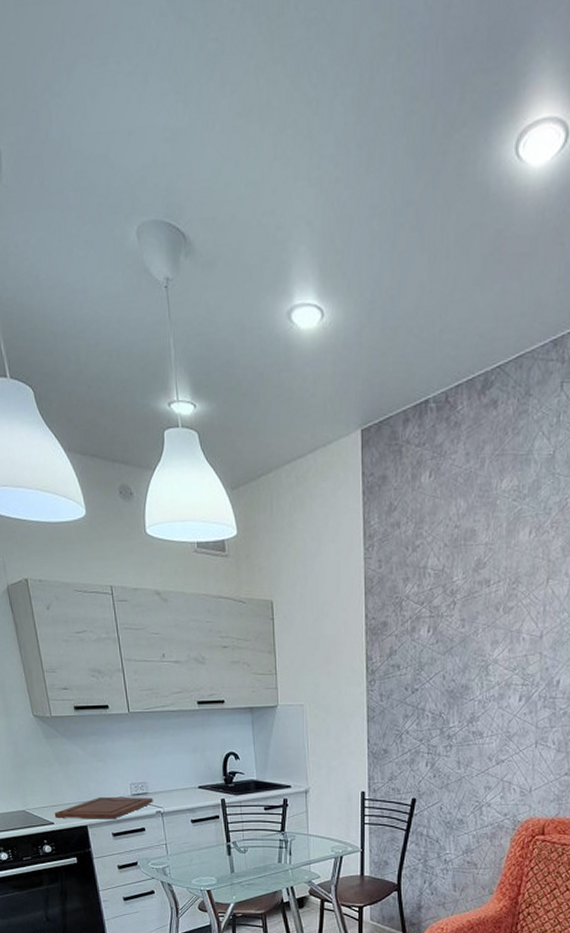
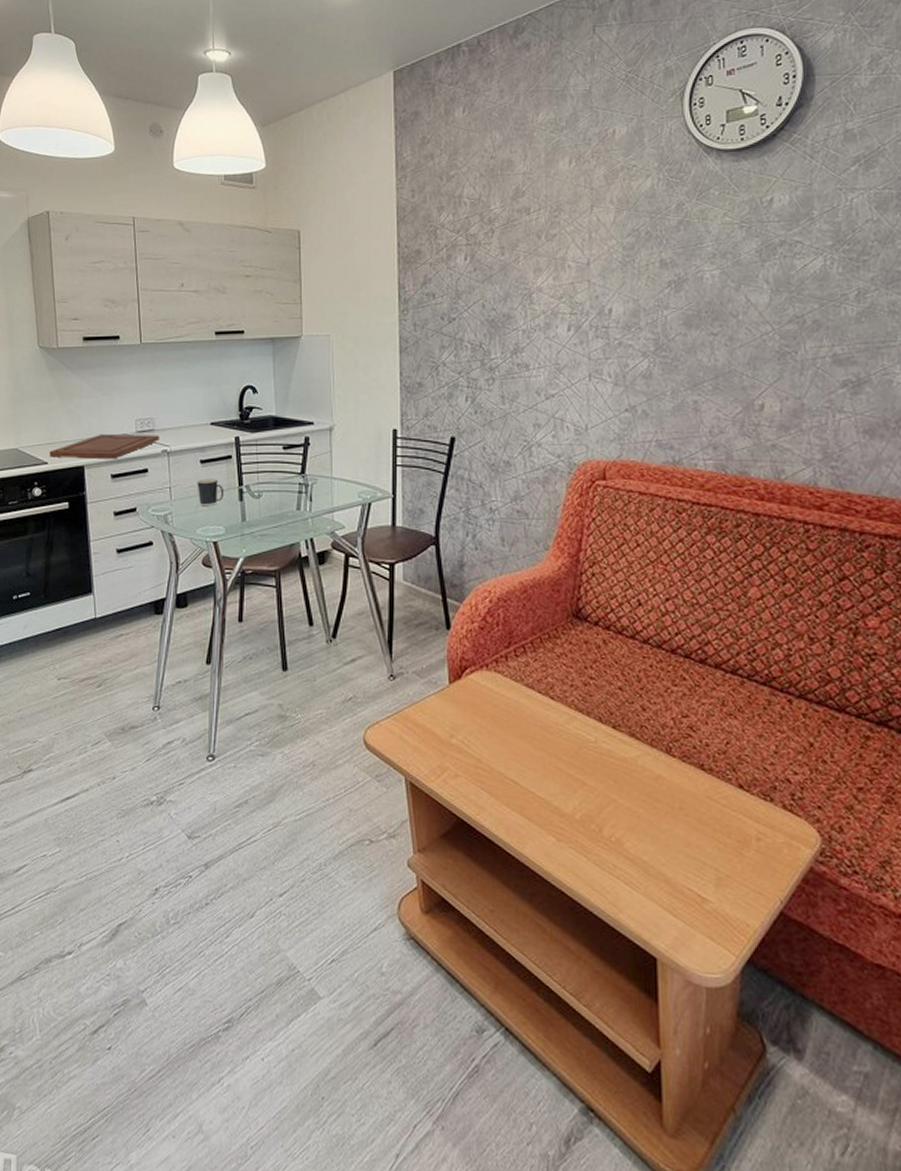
mug: none [189,836,214,861] -> present [197,479,224,507]

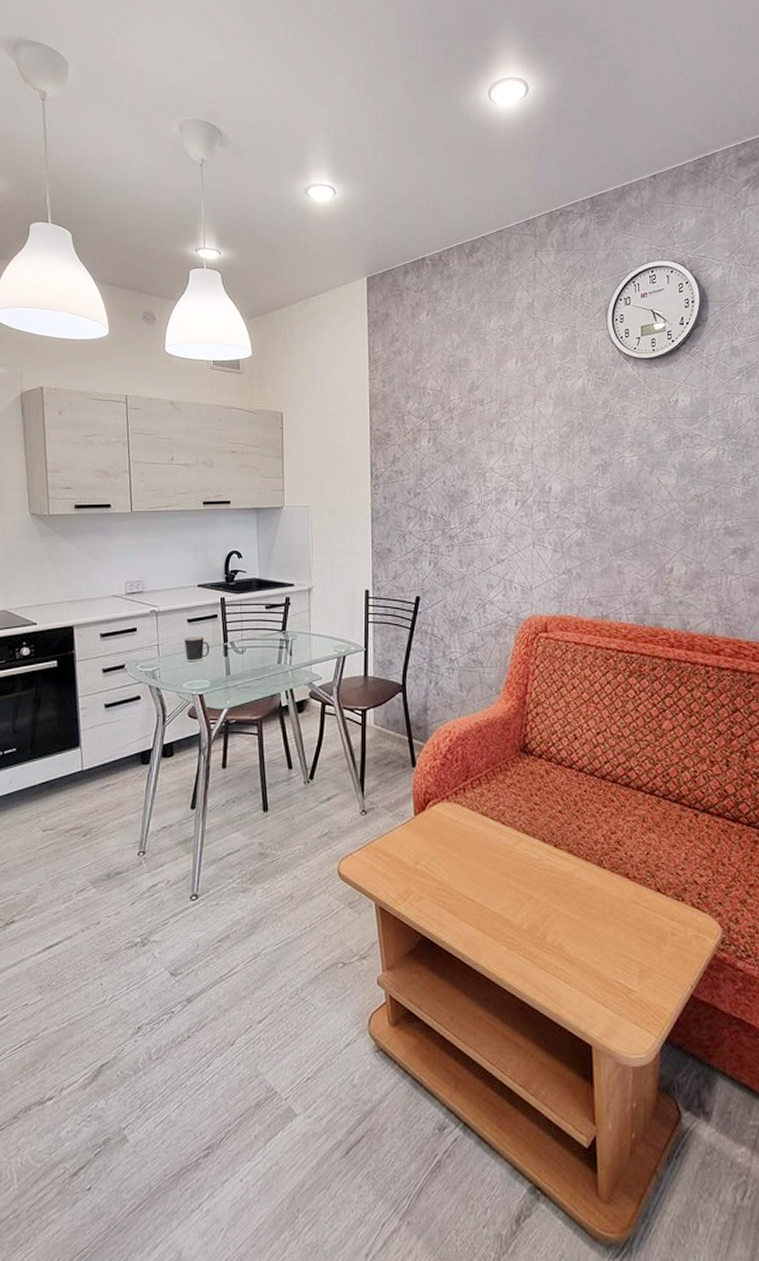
cutting board: present [49,433,159,459] -> none [38,595,148,619]

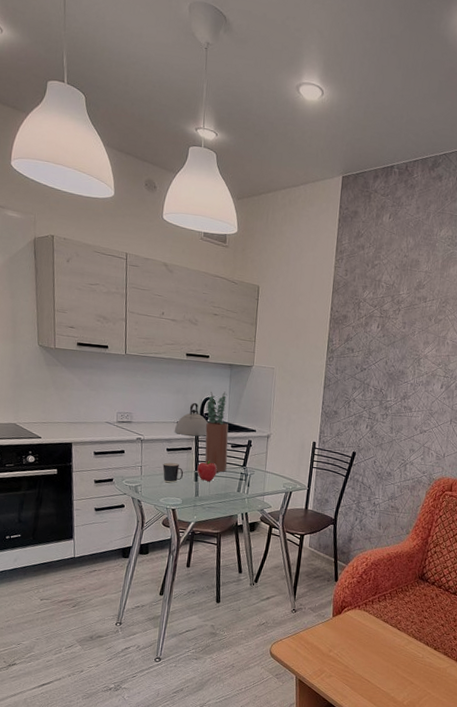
kettle: none [194,559,234,600] -> present [174,402,208,437]
fruit: none [226,628,250,656] -> present [197,460,217,482]
vase: none [232,541,263,642] -> present [204,391,229,473]

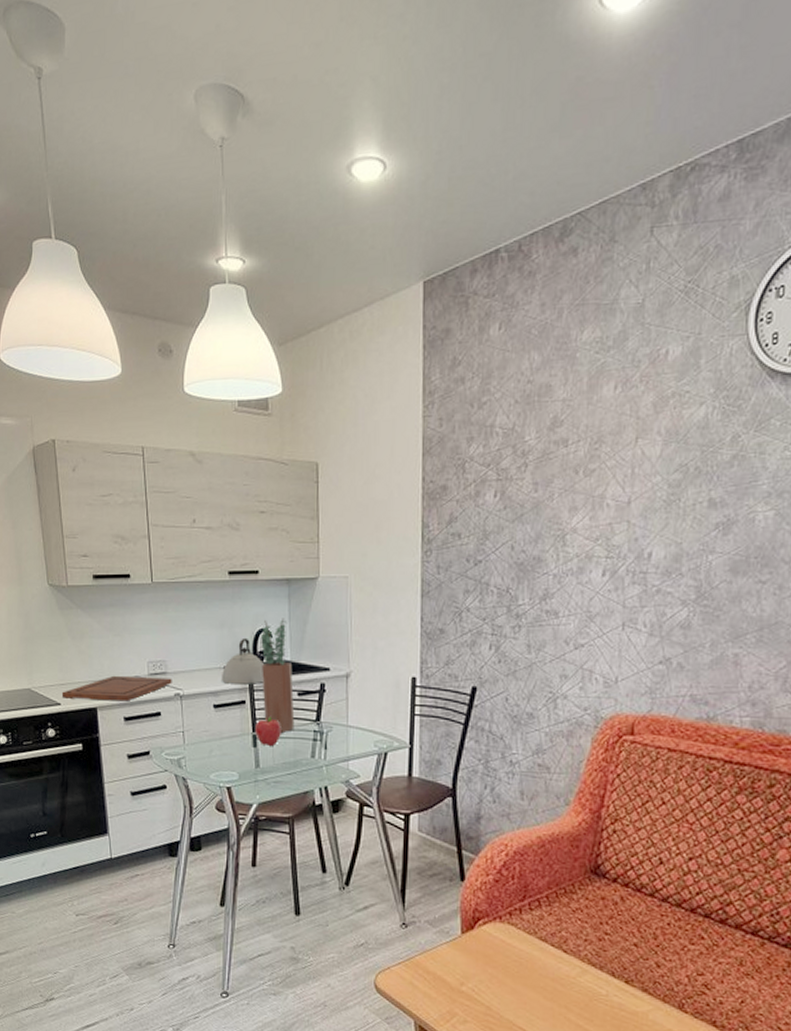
cutting board: none [42,420,136,441] -> present [61,675,172,702]
mug: present [162,462,184,484] -> none [210,724,238,752]

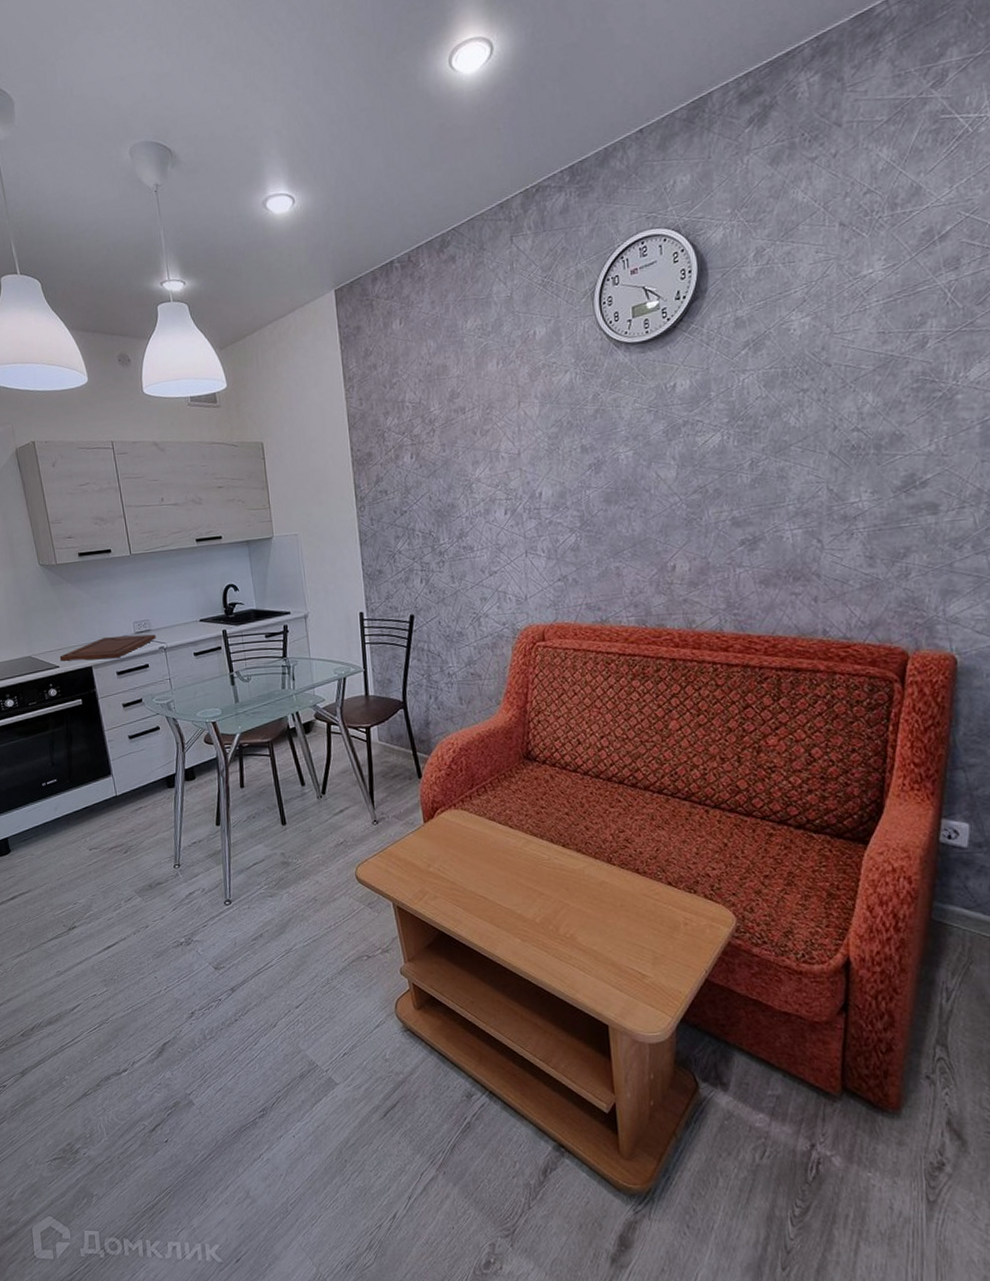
kettle: present [221,637,264,685] -> none [198,593,235,634]
fruit: present [255,717,281,747] -> none [232,658,255,684]
vase: present [261,618,295,733] -> none [229,574,265,670]

